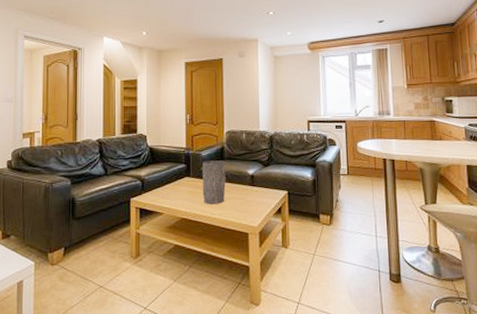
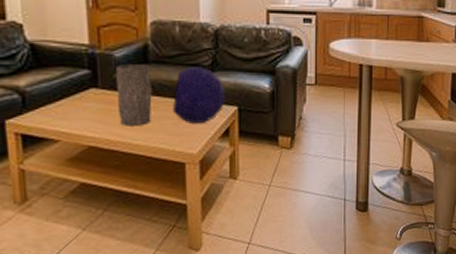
decorative orb: none [240,162,279,203] -> present [173,67,226,123]

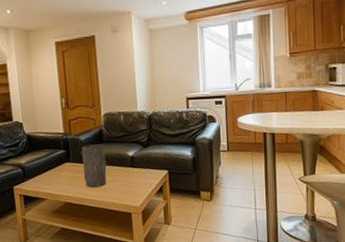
decorative orb: present [173,67,226,123] -> none [121,143,159,184]

